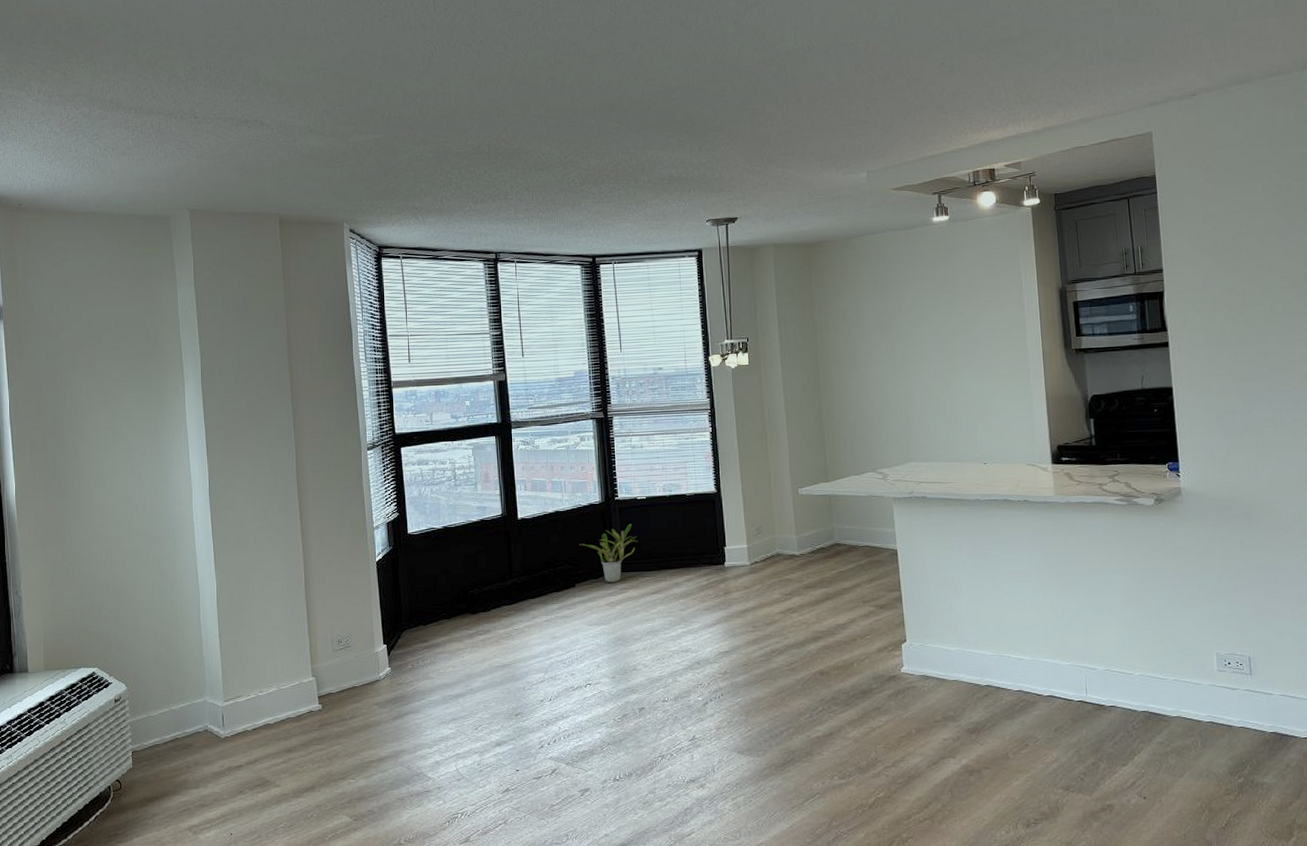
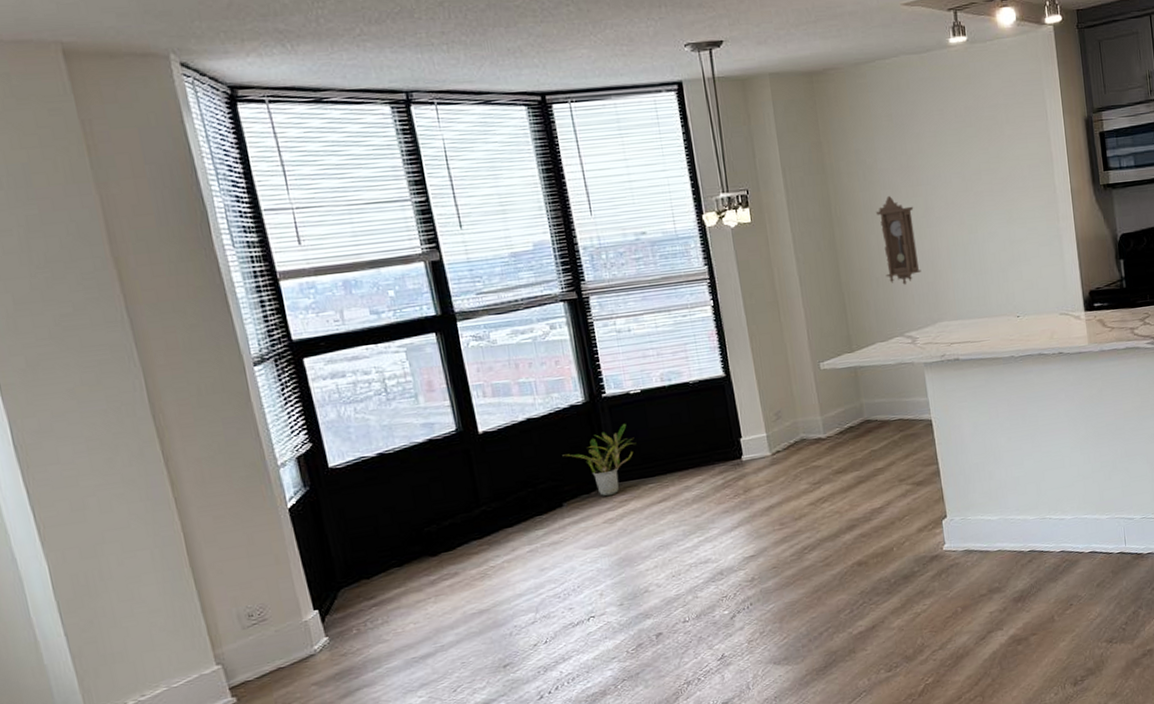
pendulum clock: none [857,349,896,427] -> present [875,196,922,285]

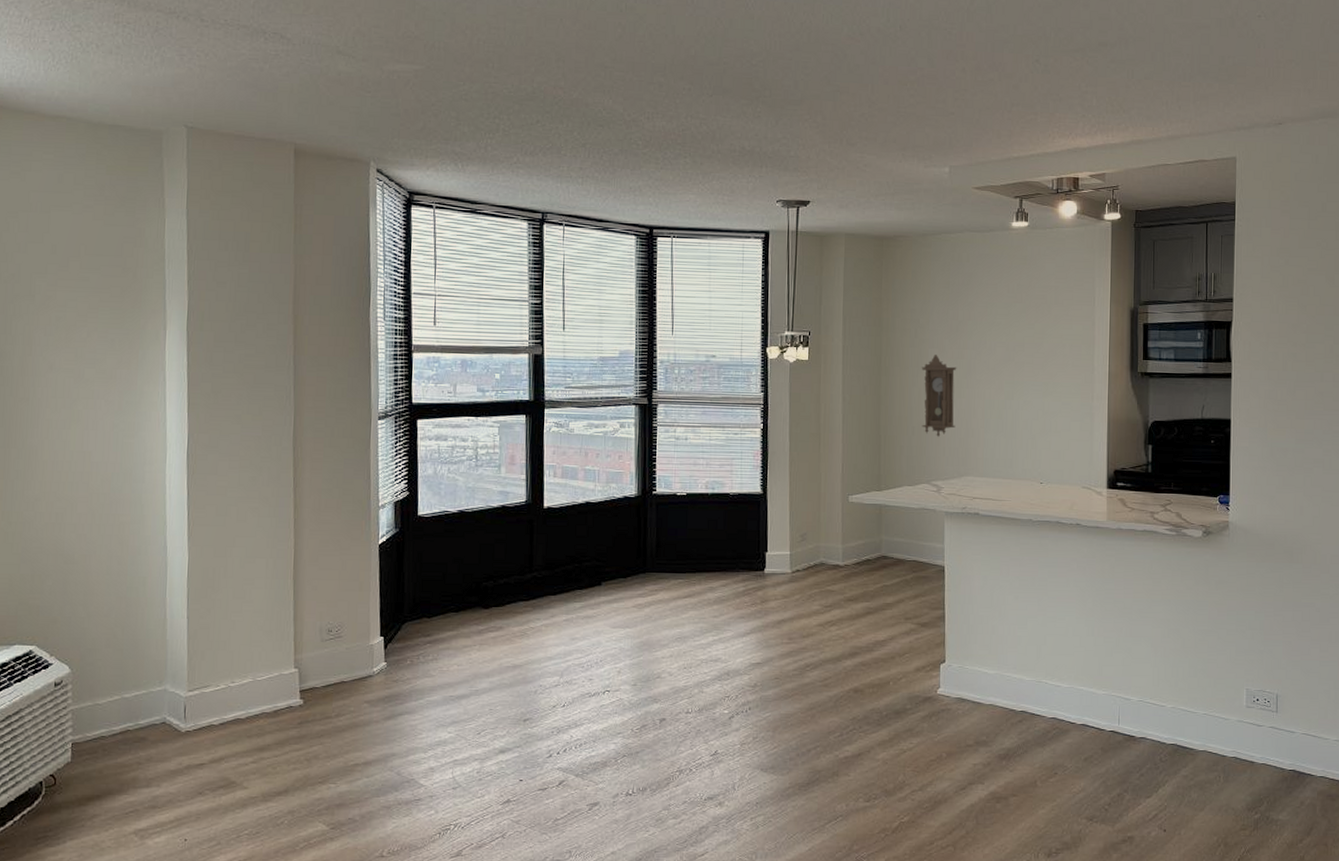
potted plant: present [562,423,637,497] -> none [609,520,675,584]

